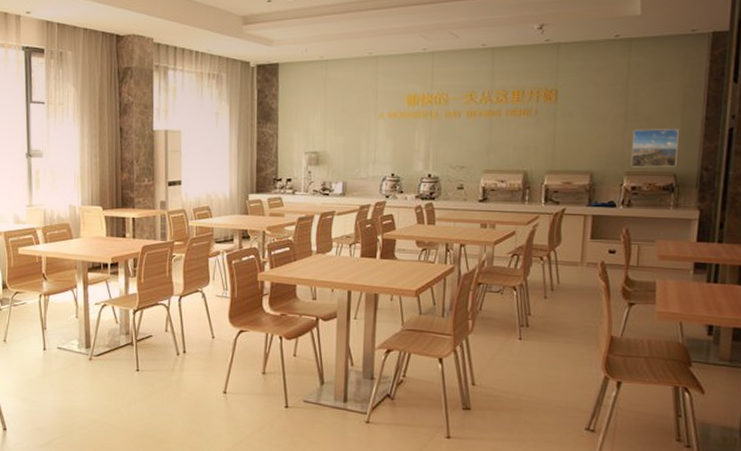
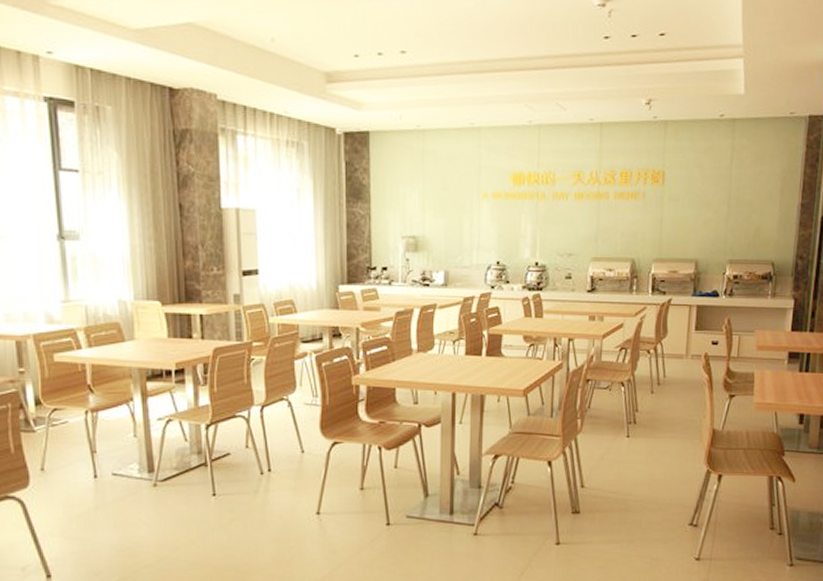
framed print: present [630,129,679,168] -> none [733,215,777,256]

